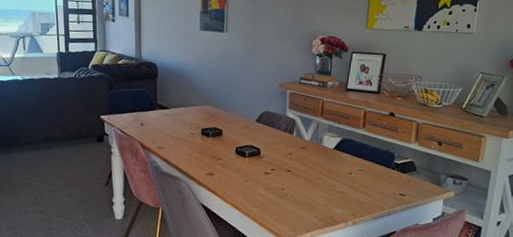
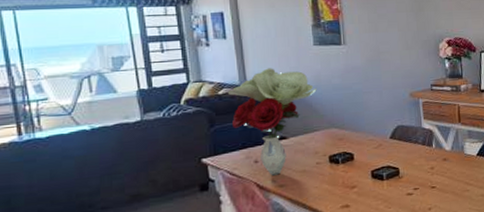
flower bouquet: none [125,46,198,138] -> present [227,68,317,176]

